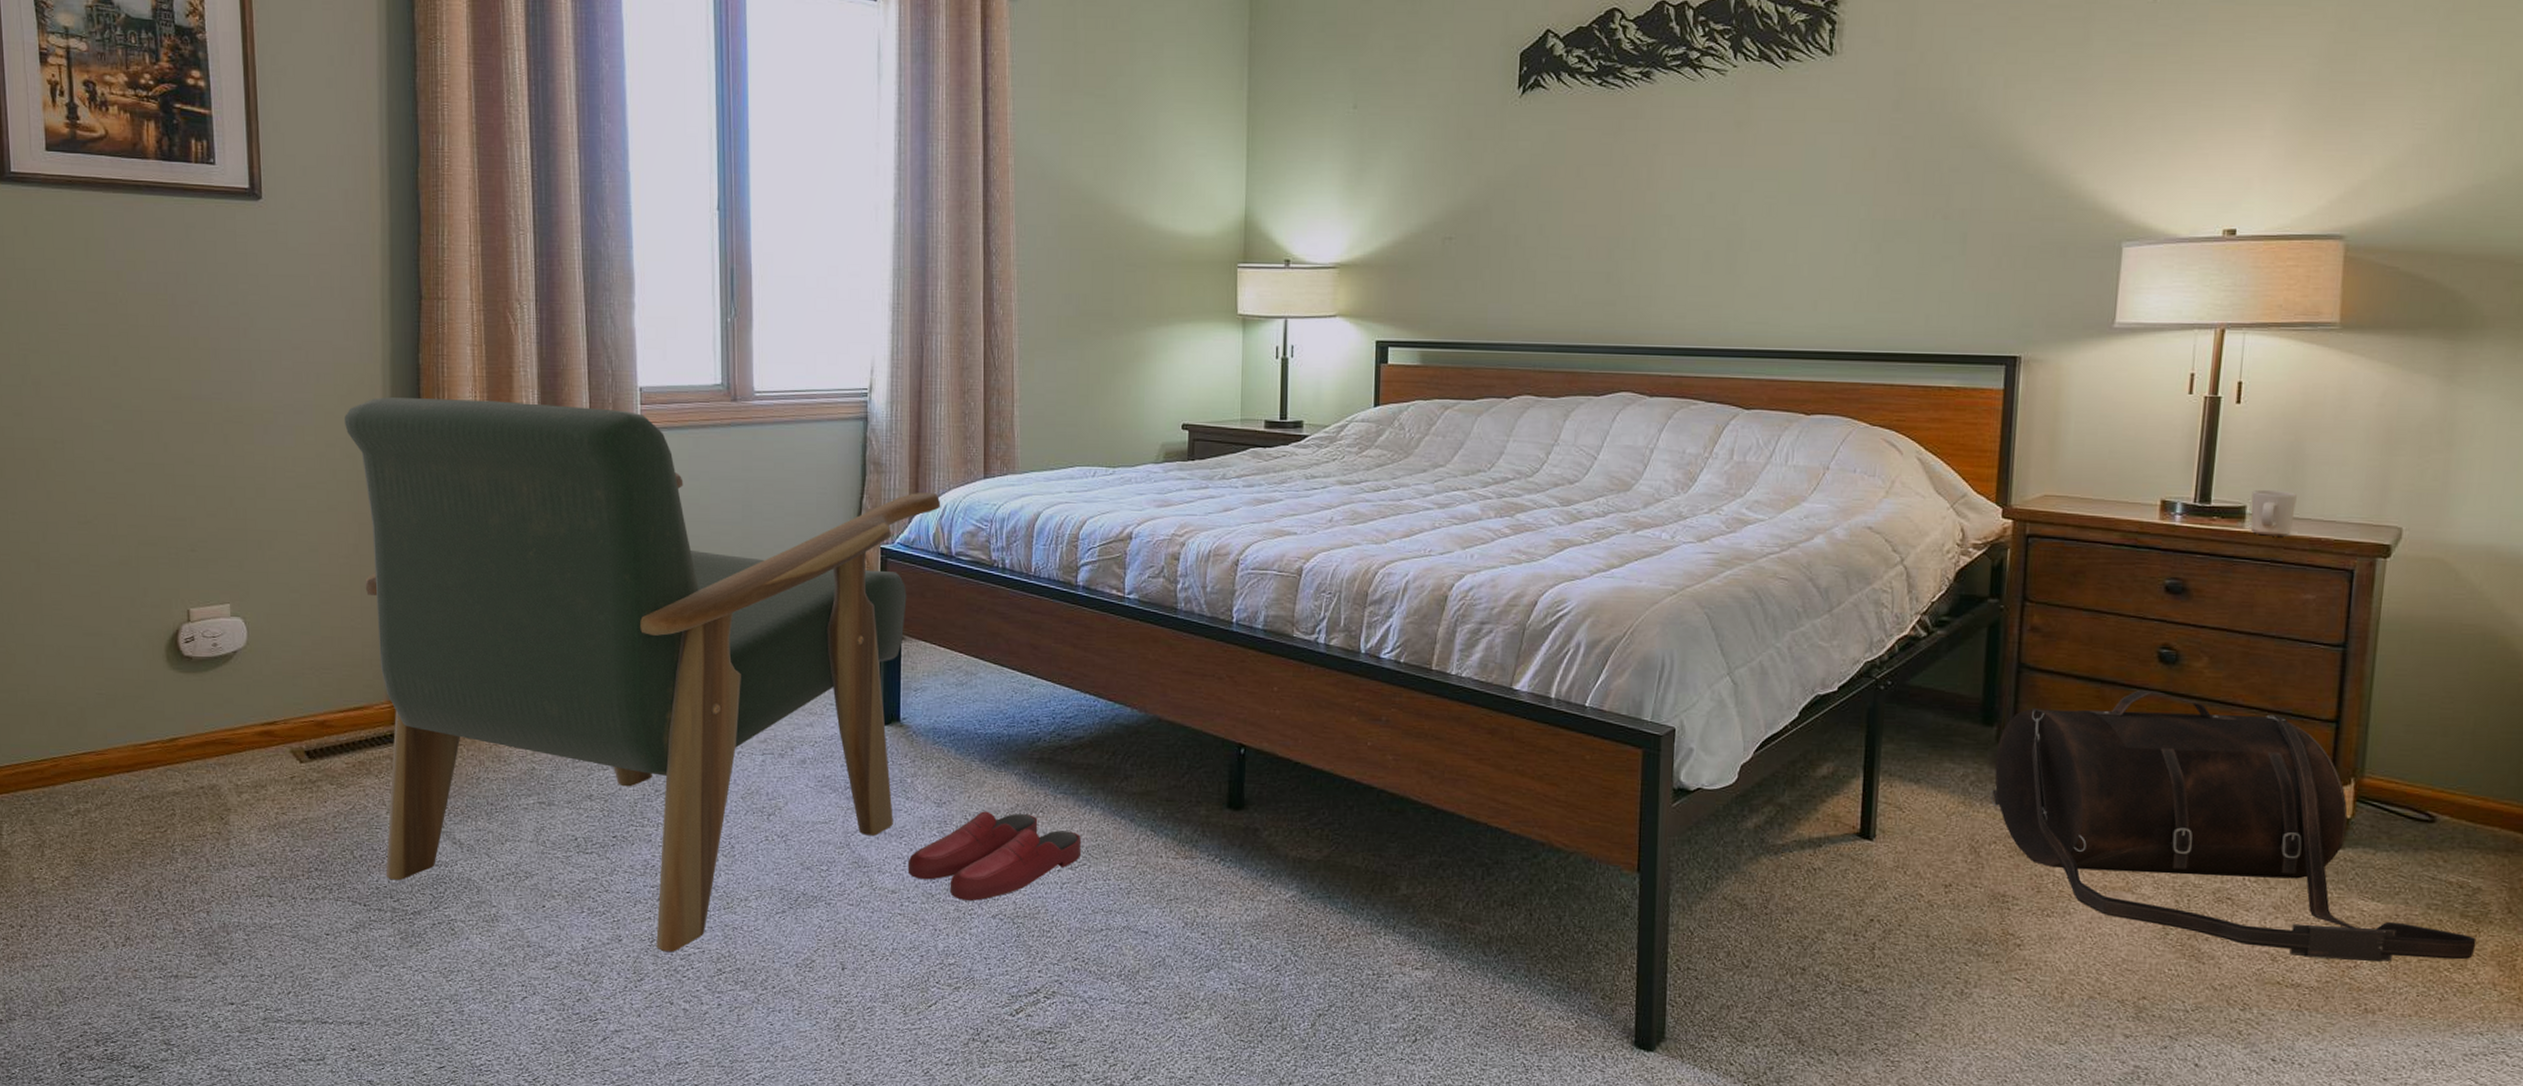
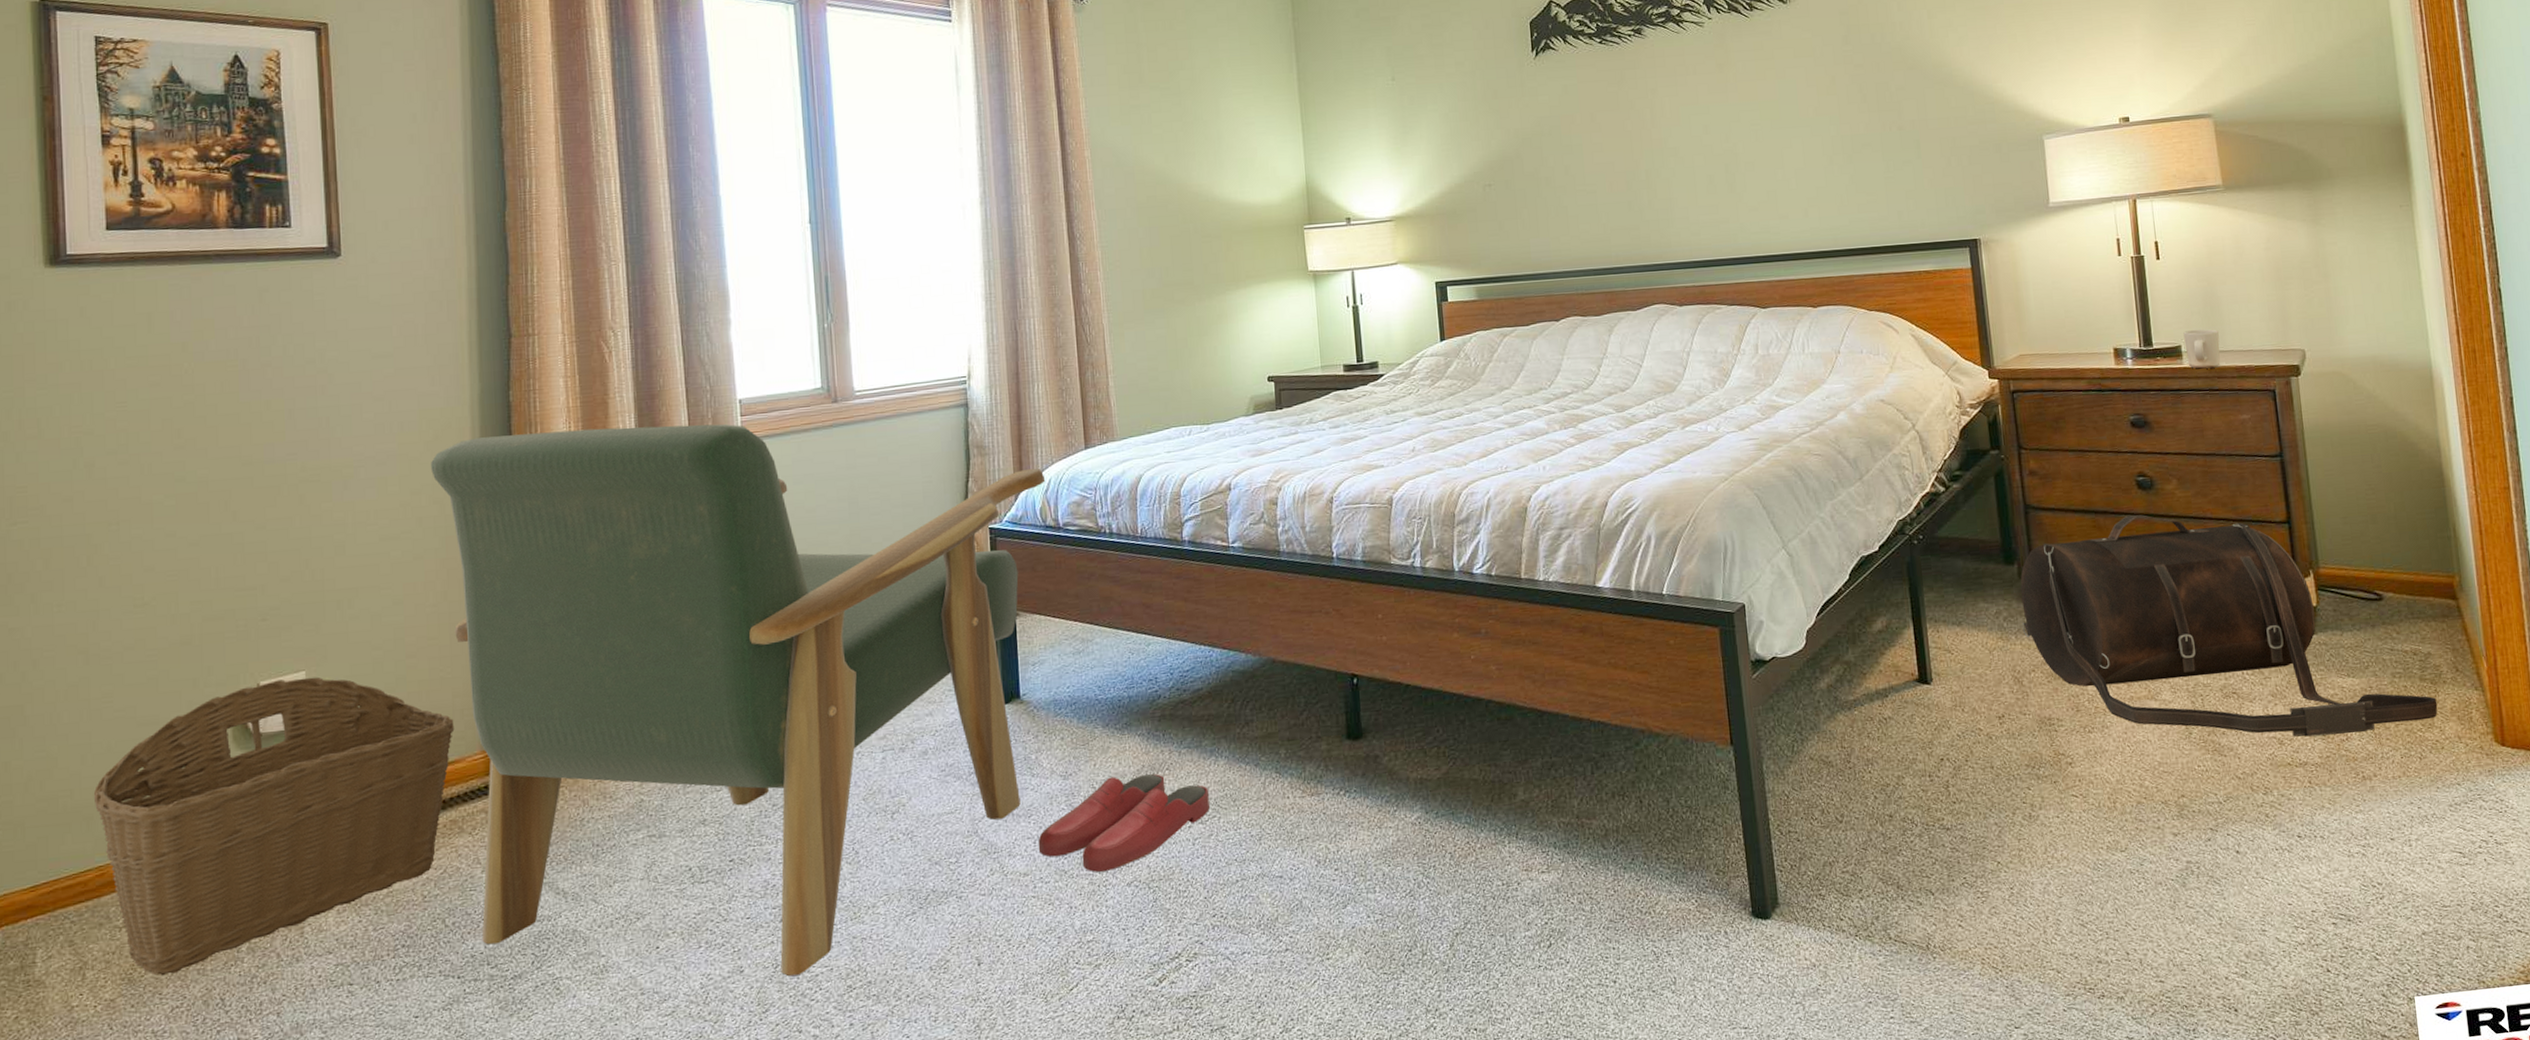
wicker basket: none [47,609,364,864] -> present [93,677,455,976]

